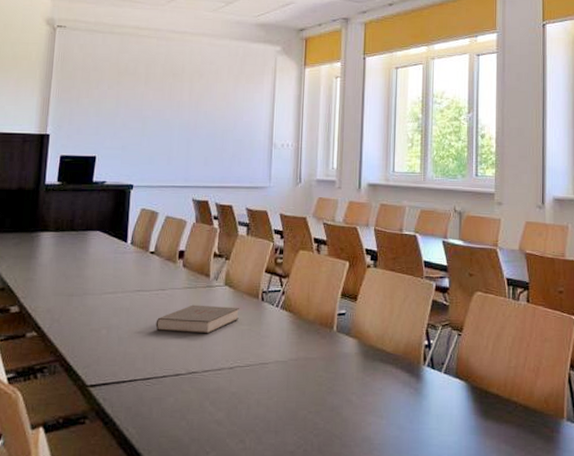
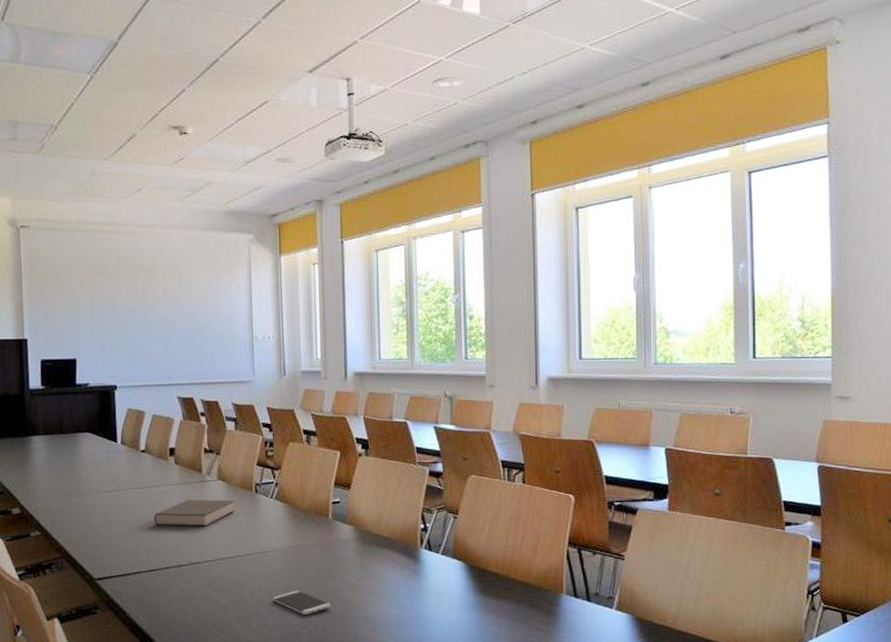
smartphone: none [270,406,329,433] -> present [273,590,331,614]

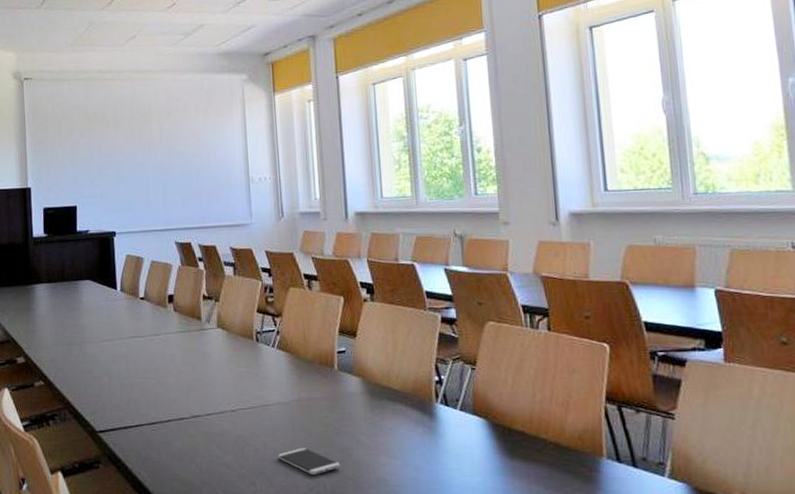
book: present [154,499,235,527] -> none [154,348,235,378]

